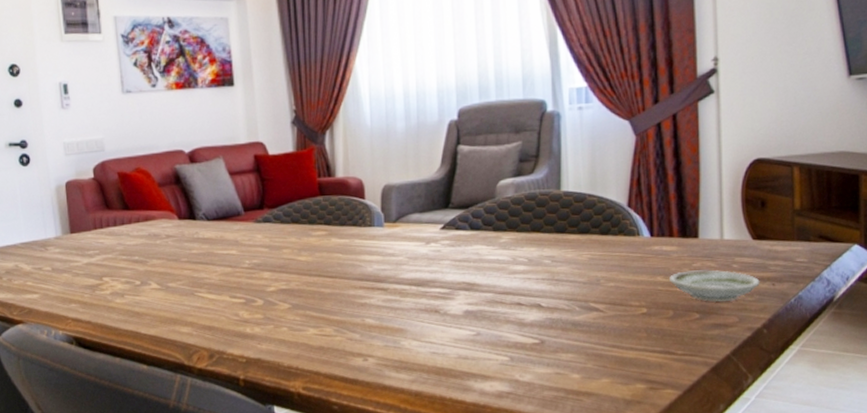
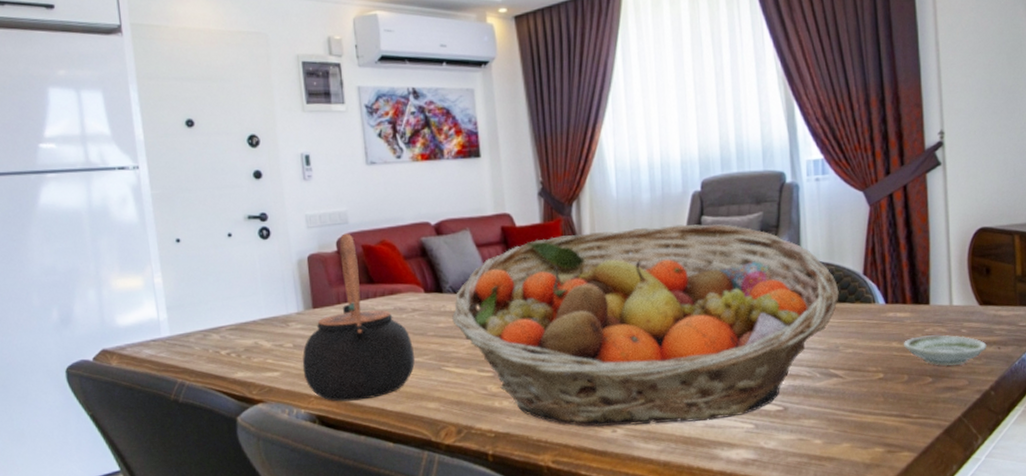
teapot: none [60,160,168,324] -> present [302,233,415,402]
fruit basket: none [204,153,601,355] -> present [451,223,839,427]

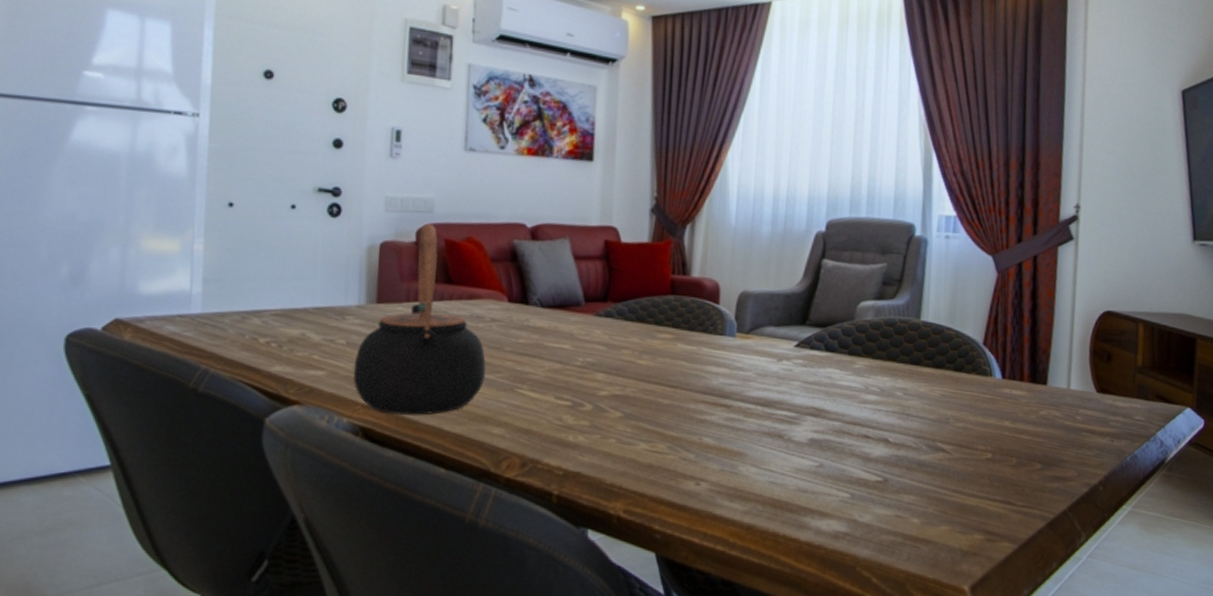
fruit basket: present [451,223,839,427] -> none [533,259,956,484]
saucer: present [904,335,988,367] -> none [1016,418,1101,455]

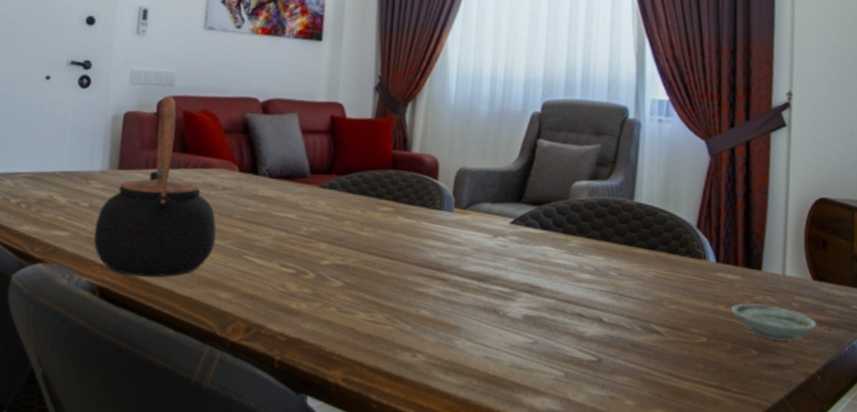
saucer: none [1016,418,1101,455] -> present [731,303,818,342]

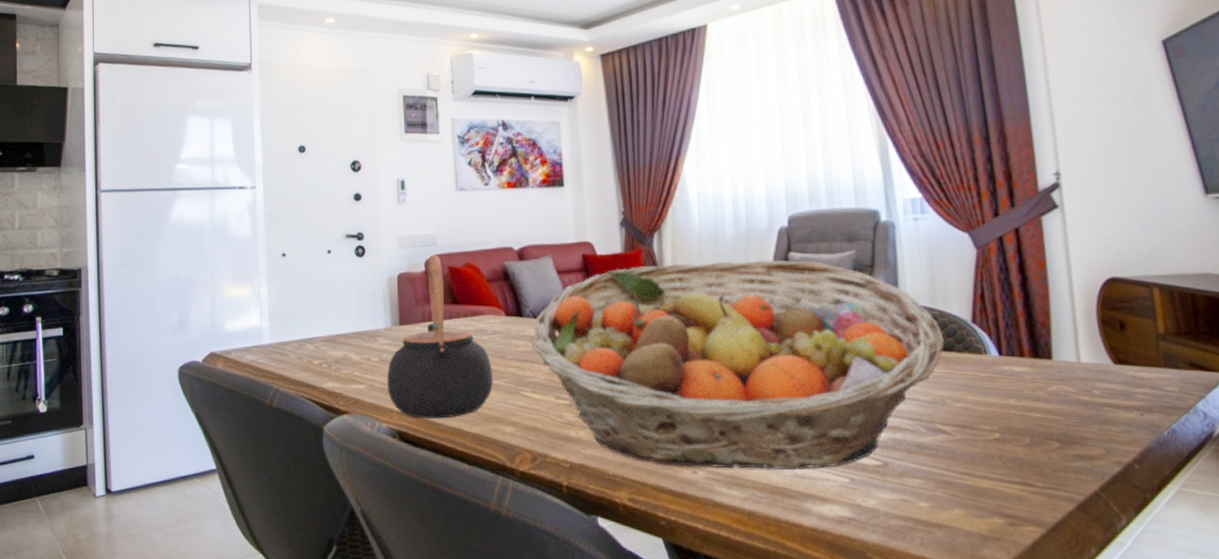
fruit basket: none [262,135,670,360] -> present [530,260,945,470]
saucer: present [731,303,818,342] -> none [1023,394,1128,431]

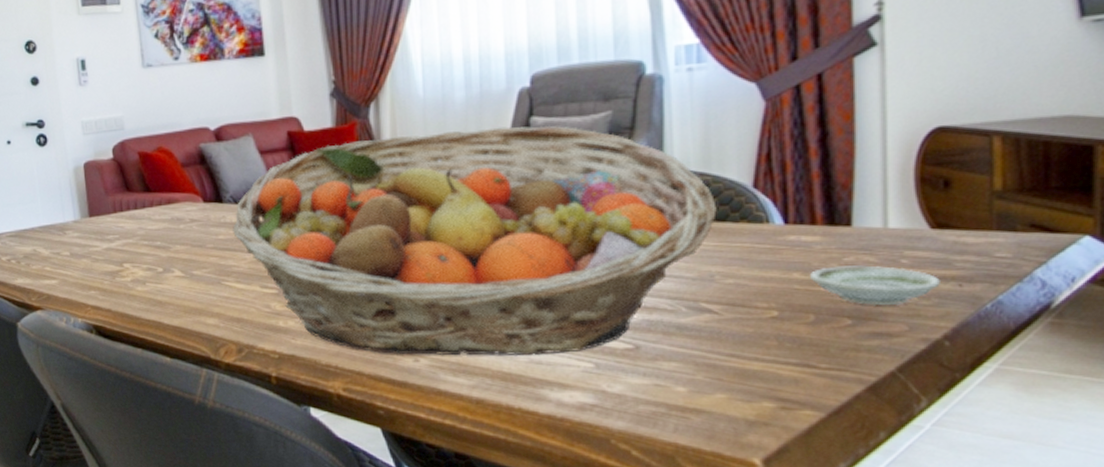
teapot: present [386,255,493,419] -> none [79,140,193,313]
saucer: none [1023,394,1128,431] -> present [810,265,942,306]

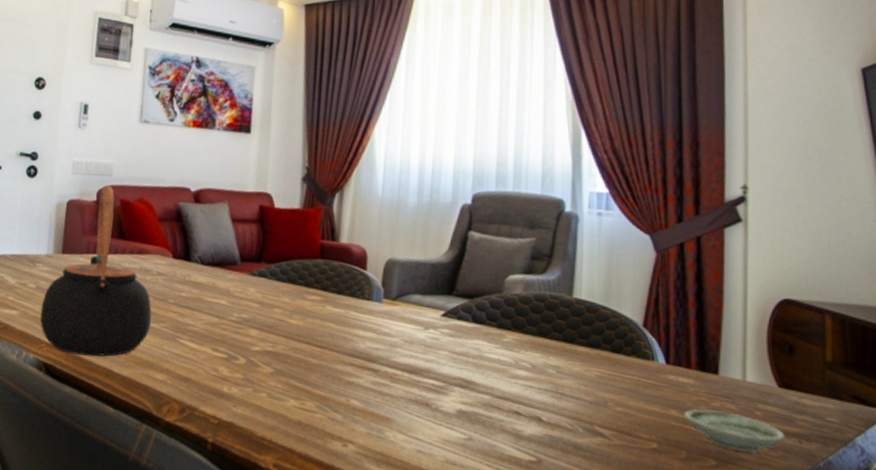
teapot: none [79,140,193,313] -> present [40,185,152,357]
fruit basket: present [232,125,717,356] -> none [194,225,614,458]

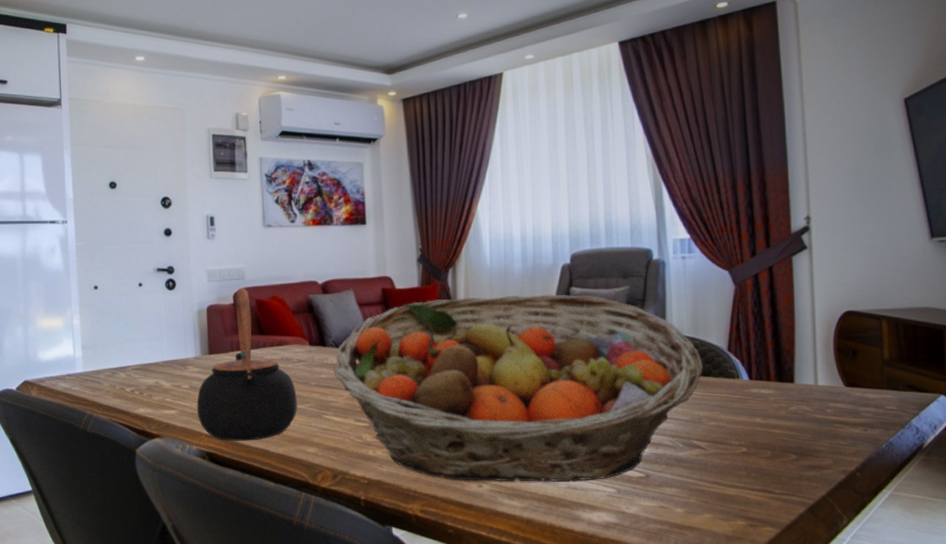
fruit basket: none [194,225,614,458] -> present [332,294,703,483]
saucer: present [684,409,786,454] -> none [768,413,854,445]

